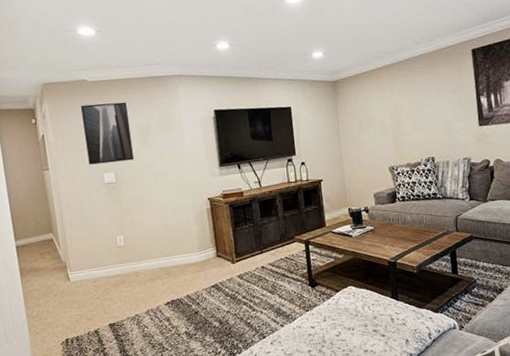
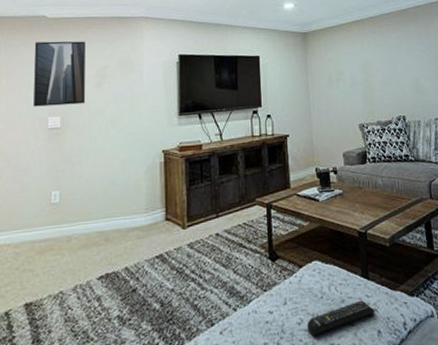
remote control: none [344,316,404,344] -> present [307,300,375,336]

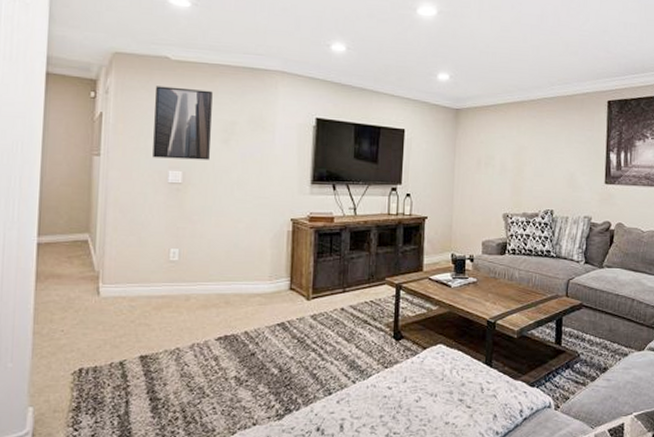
remote control: present [307,300,375,336] -> none [424,385,494,413]

